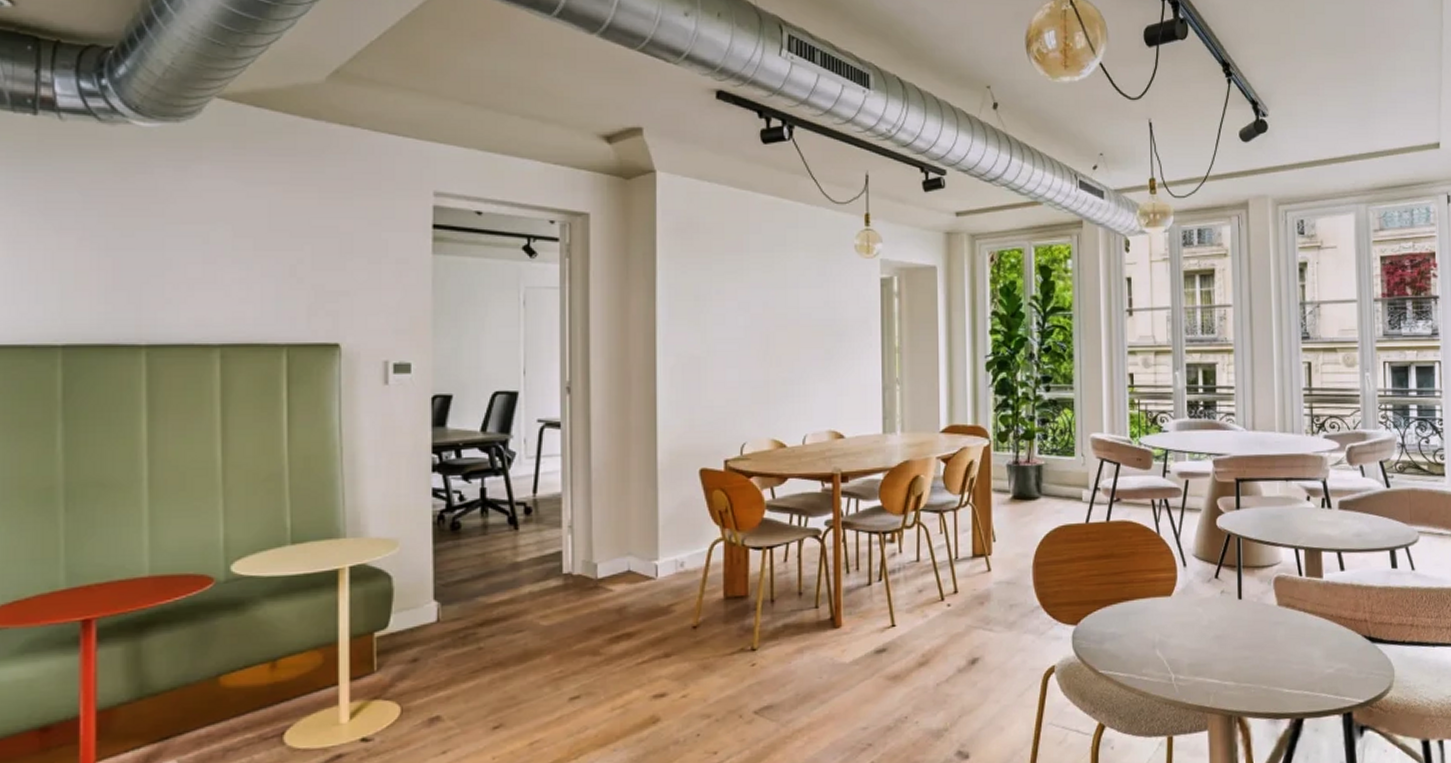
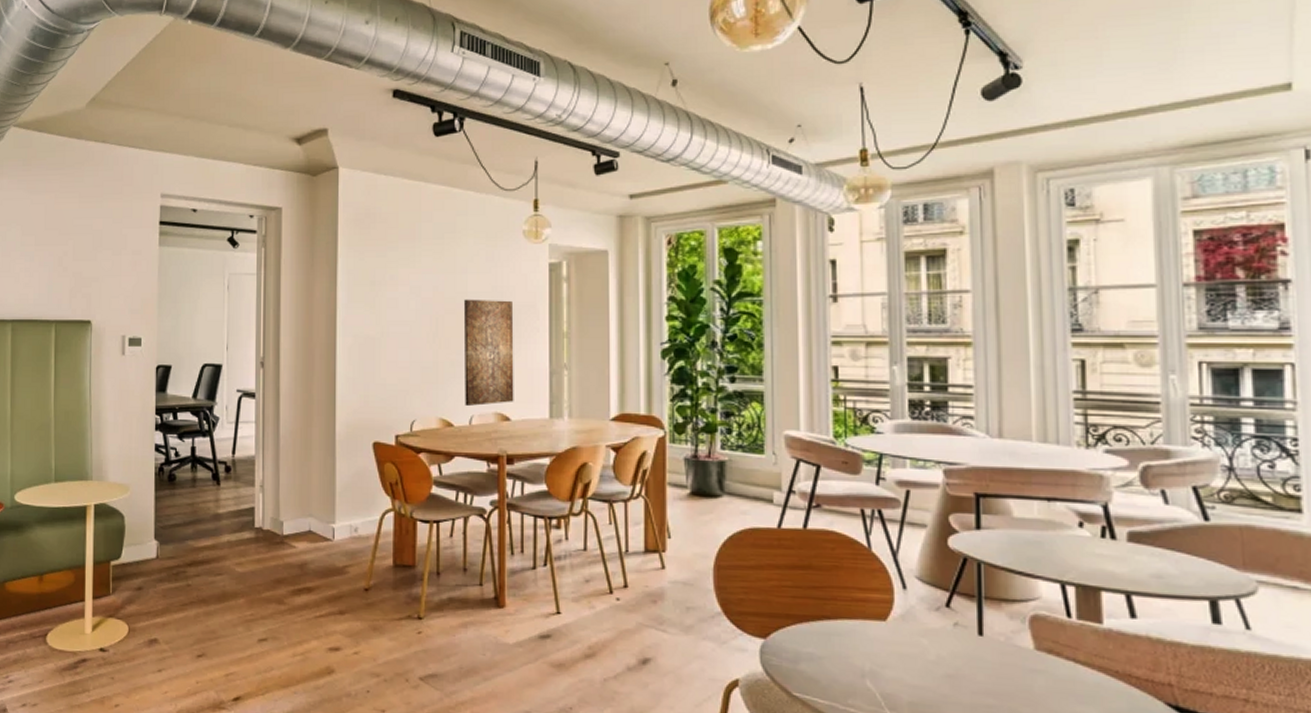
wall art: none [795,314,848,426] -> present [463,299,514,407]

